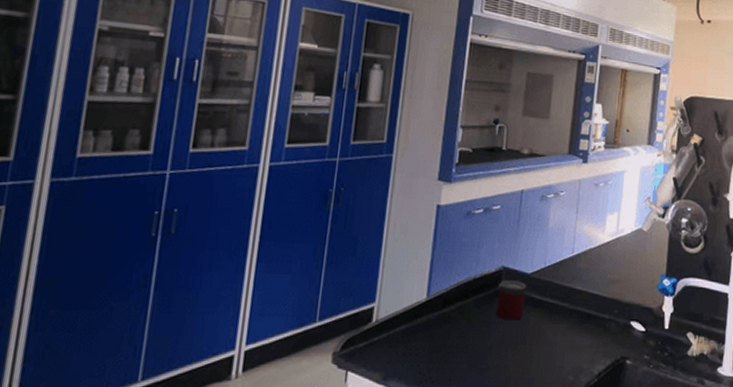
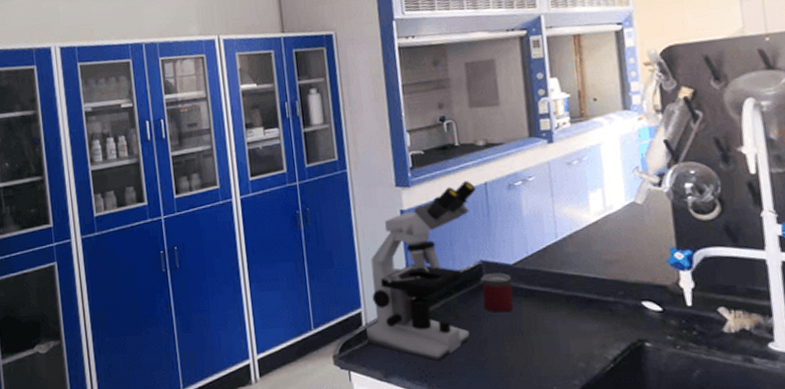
microscope: none [374,186,513,365] -> present [366,181,477,361]

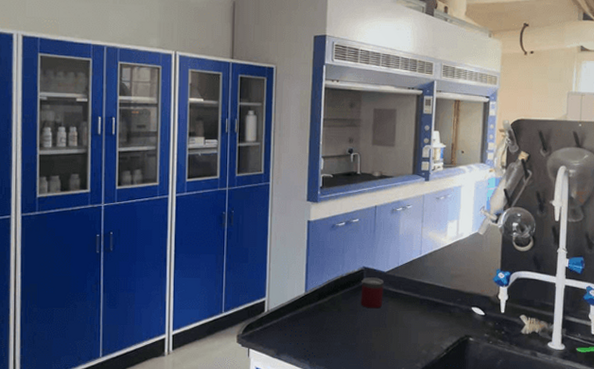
microscope: present [366,181,477,361] -> none [267,203,368,343]

